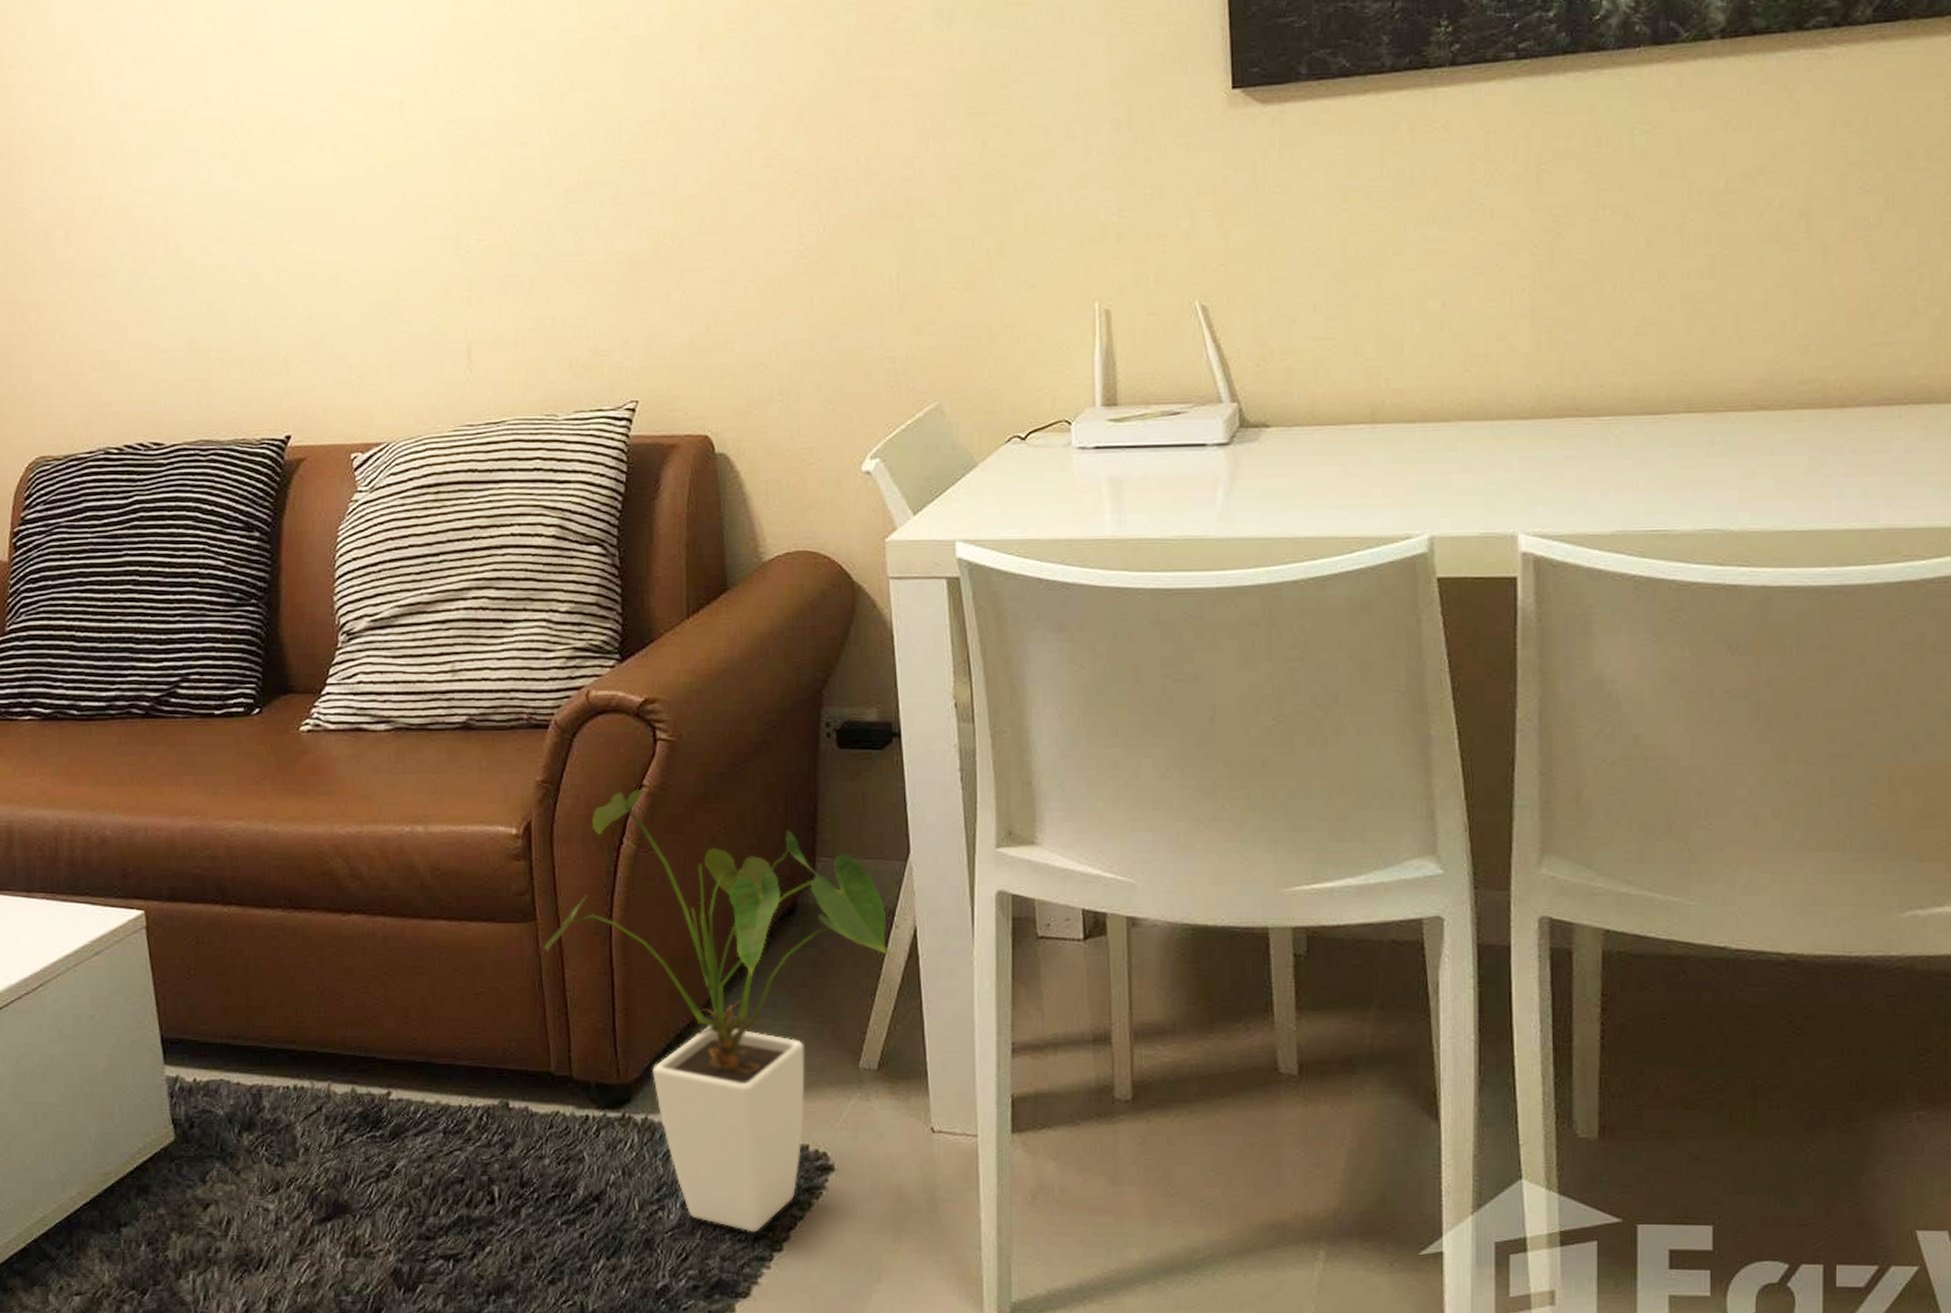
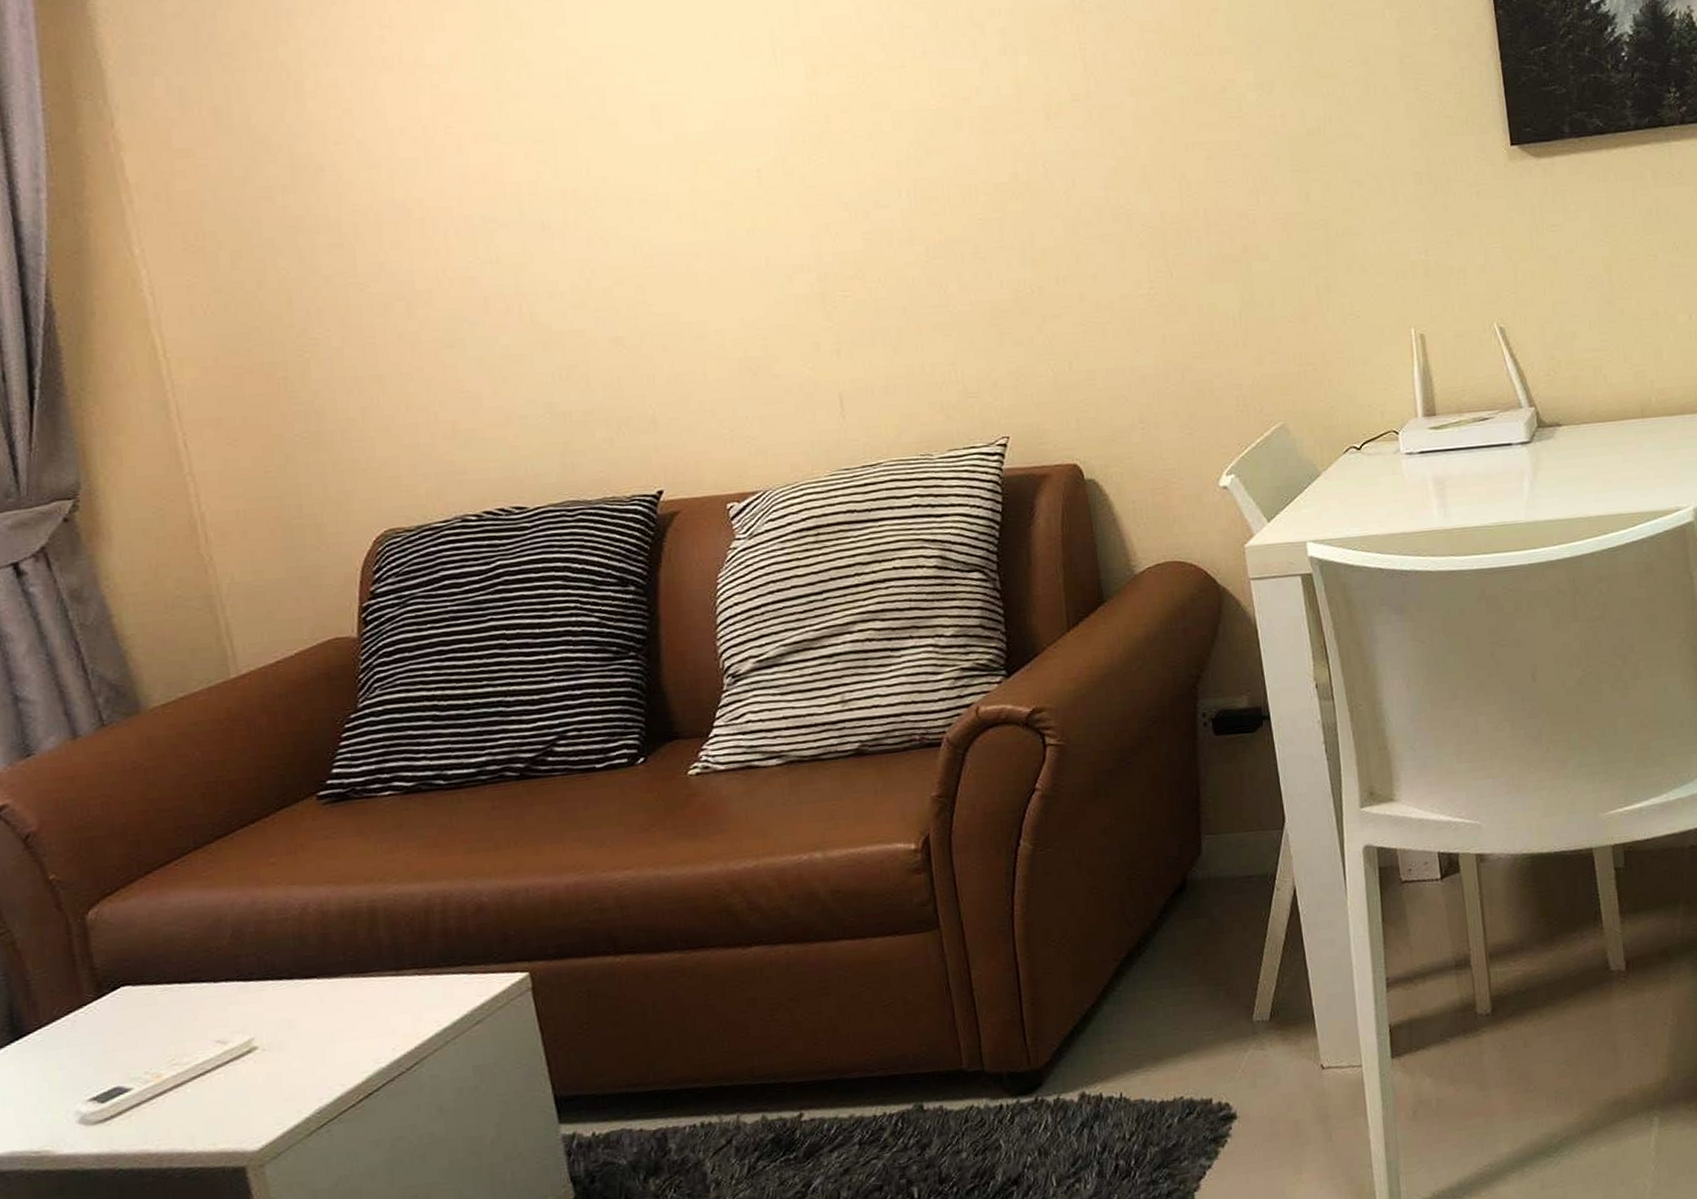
house plant: present [544,790,897,1232] -> none [949,793,1280,1189]

